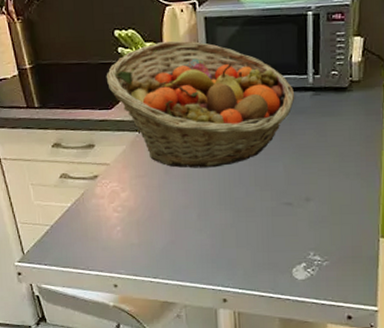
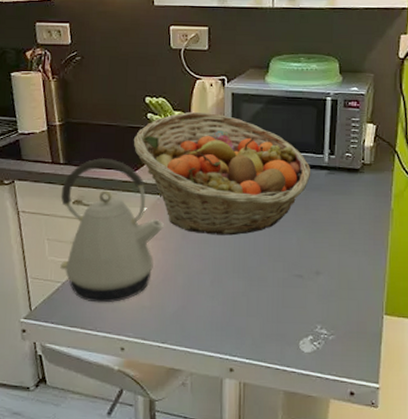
kettle: none [39,98,145,243] -> present [60,158,164,303]

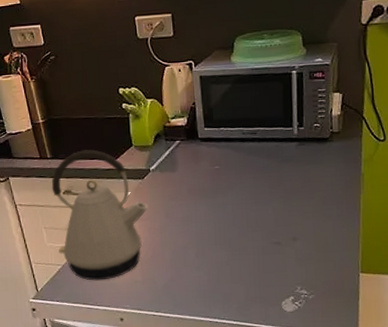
fruit basket: present [133,111,311,236] -> none [111,97,282,212]

